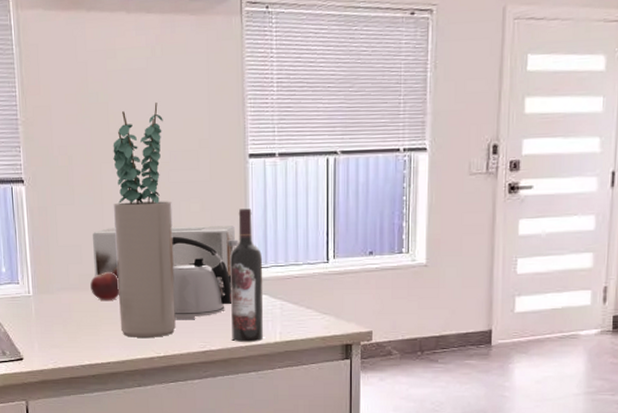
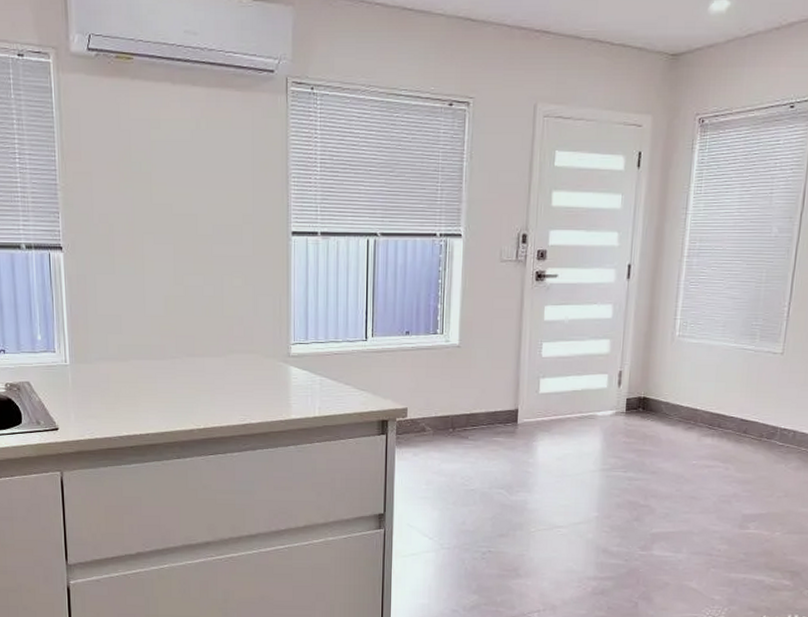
fruit: present [90,272,120,300] -> none [130,343,160,372]
toaster: present [92,226,239,291] -> none [132,299,280,366]
vase: present [113,103,176,337] -> none [154,176,216,410]
kettle: present [172,236,232,320] -> none [214,309,273,393]
wine bottle: present [230,208,264,343] -> none [272,285,304,417]

